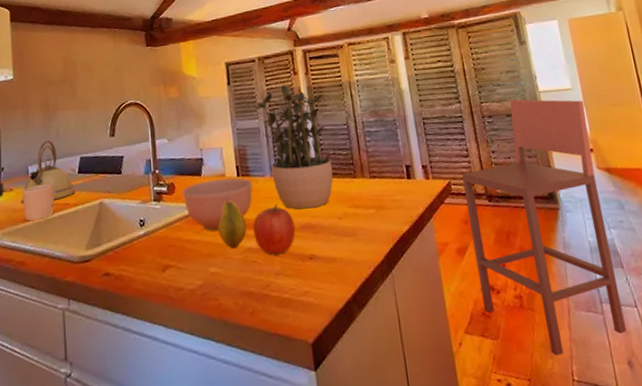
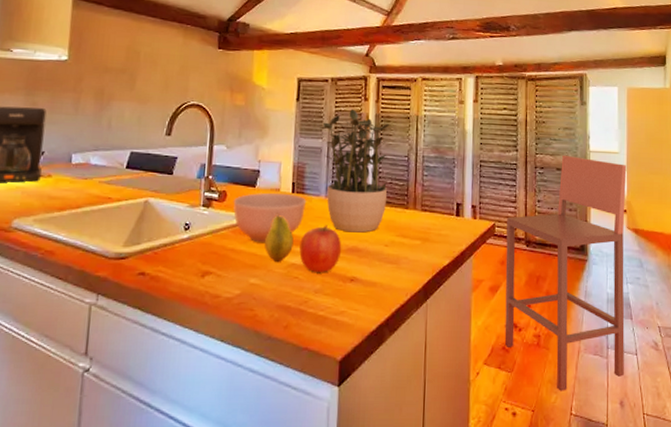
kettle: present [21,141,75,203] -> none [58,130,120,193]
mug: present [22,183,55,222] -> none [59,174,98,211]

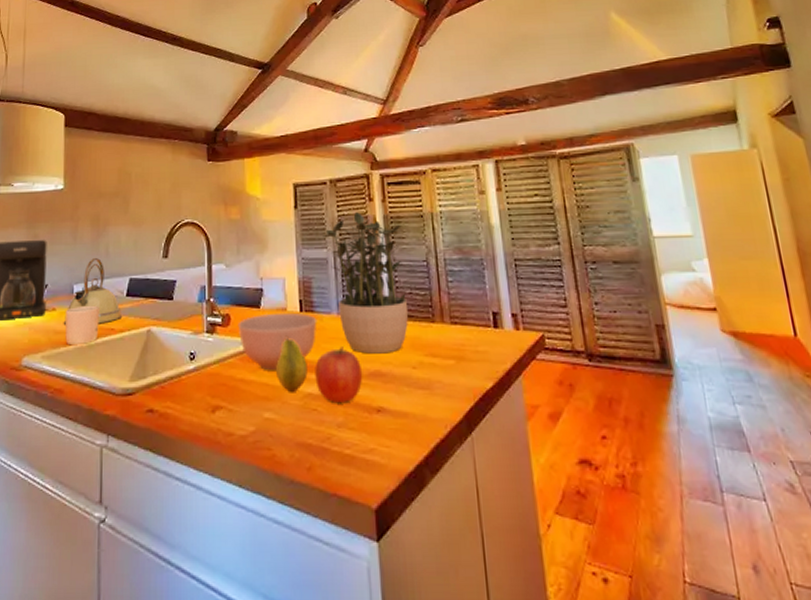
kettle: none [58,130,120,193] -> present [63,258,121,325]
mug: none [59,174,98,211] -> present [65,305,99,346]
bar stool: present [504,155,627,391] -> none [558,244,752,550]

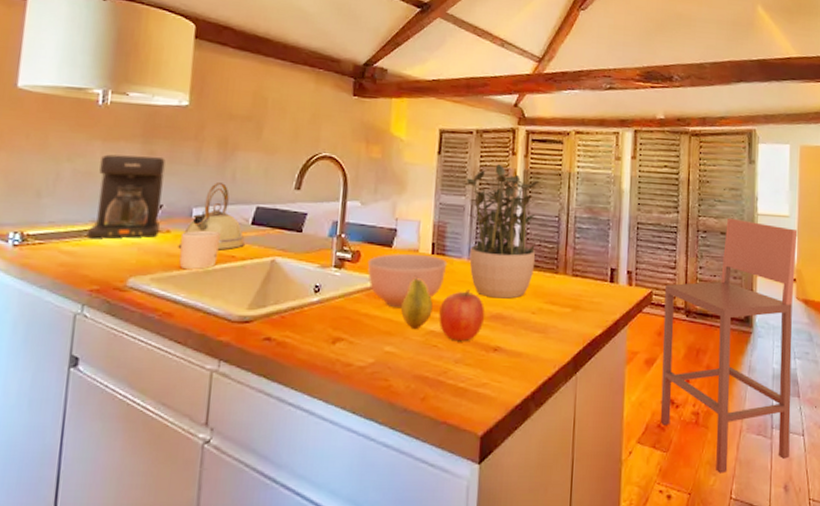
bar stool: none [558,244,752,550] -> present [660,217,798,473]

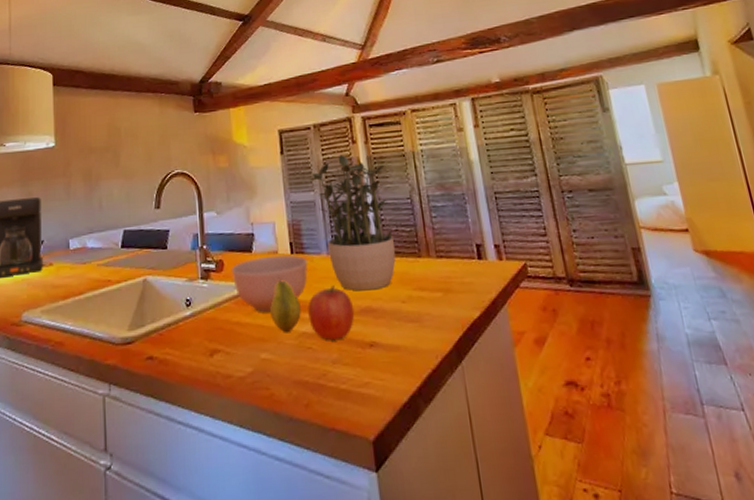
kettle: present [178,182,245,251] -> none [60,212,117,279]
mug: present [179,230,220,270] -> none [62,258,96,299]
bar stool: present [660,217,798,473] -> none [539,172,732,464]

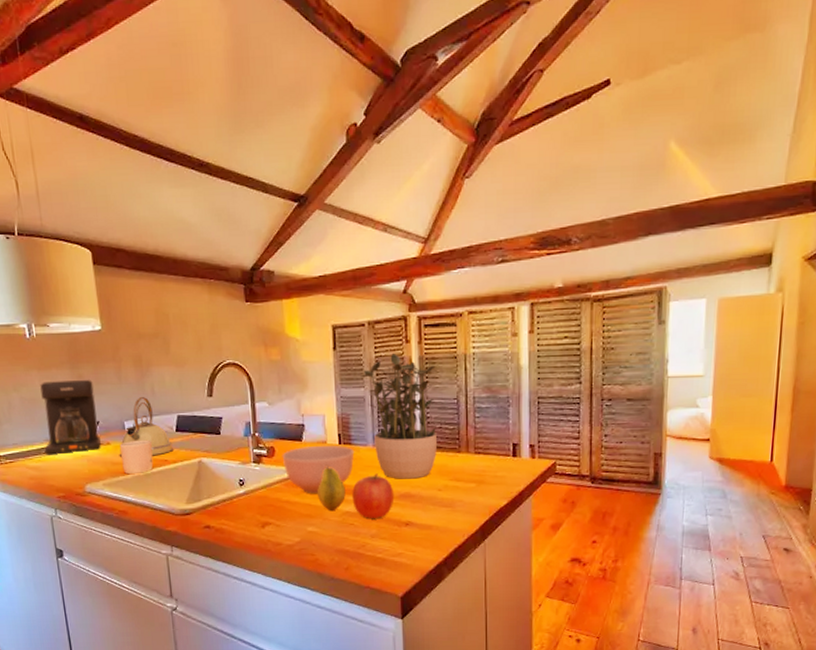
kettle: none [60,212,117,279] -> present [119,397,173,457]
mug: none [62,258,96,299] -> present [119,439,154,475]

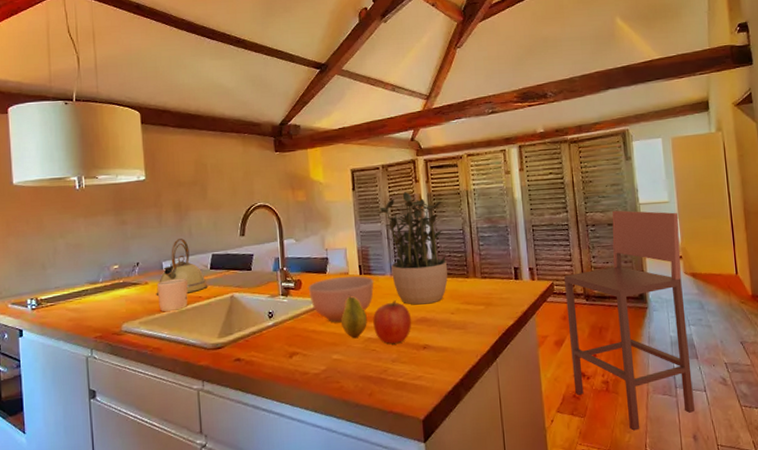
coffee maker: present [40,379,101,454] -> none [85,224,139,296]
bar stool: none [567,383,713,620] -> present [564,210,695,431]

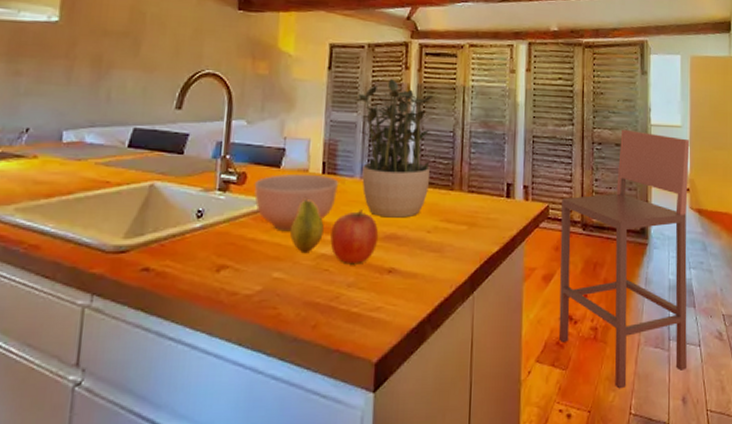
kettle: present [156,239,207,296] -> none [46,103,121,176]
mug: present [156,278,188,312] -> none [47,154,94,198]

